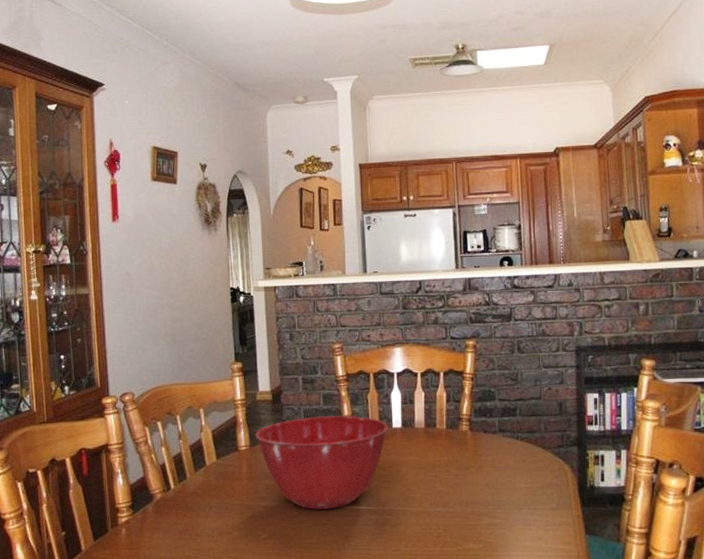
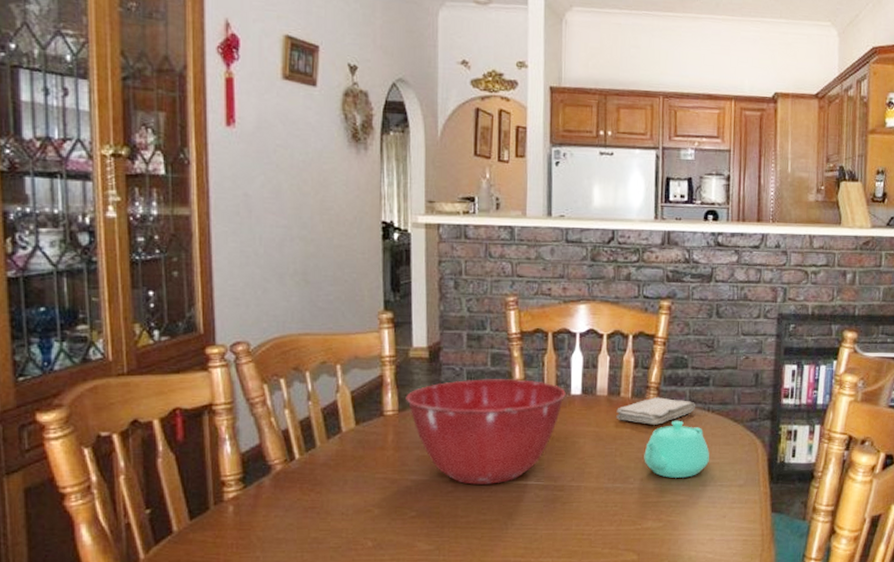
washcloth: none [433,428,505,453] -> present [616,397,695,425]
teapot: none [461,448,522,502] -> present [644,420,709,478]

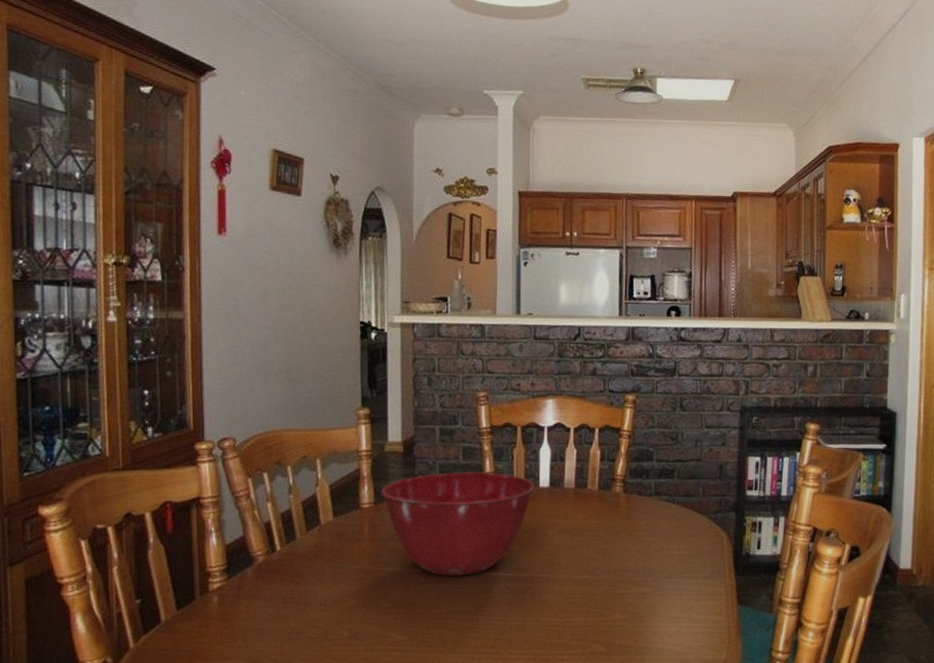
washcloth: present [616,397,695,425] -> none [583,490,661,517]
teapot: present [644,420,709,478] -> none [611,512,675,570]

